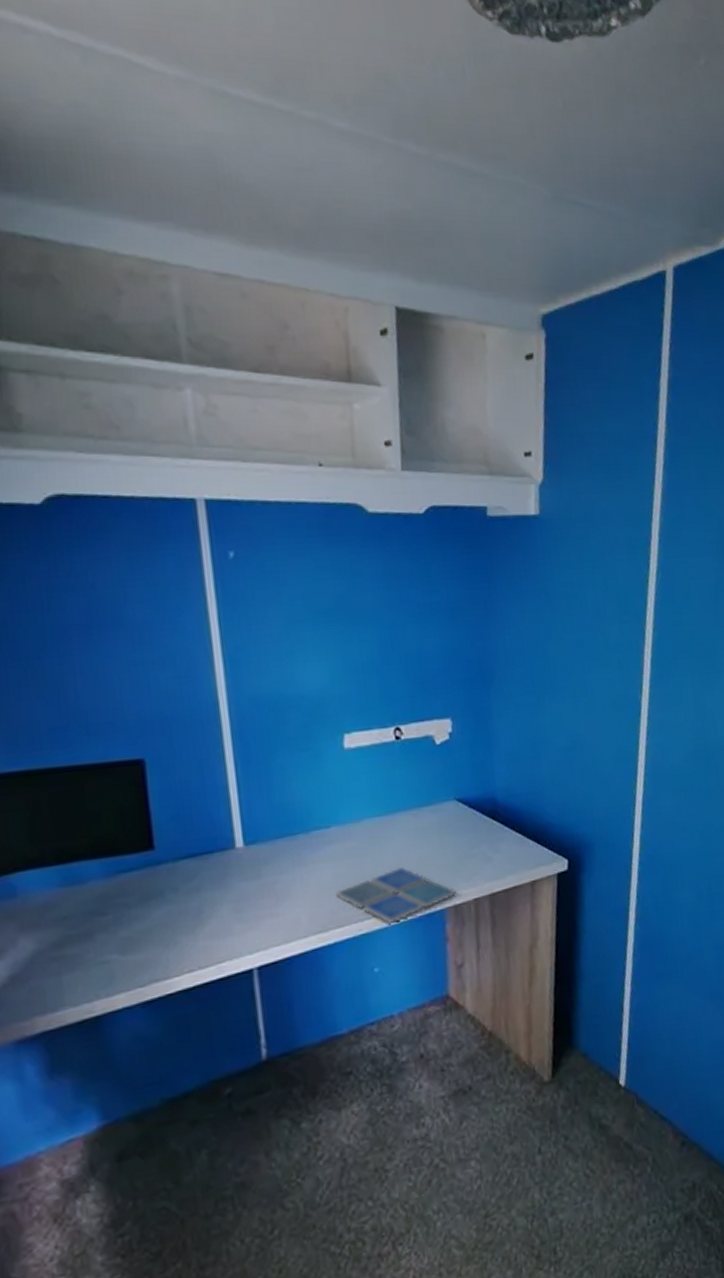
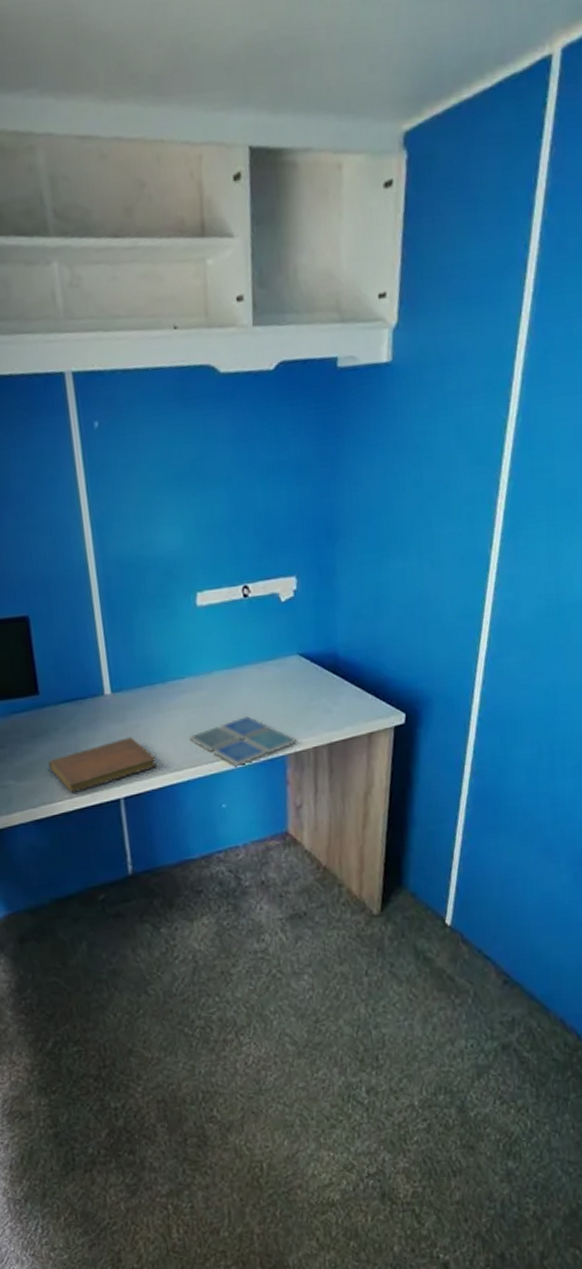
notebook: none [163,895,298,967] -> present [48,737,157,794]

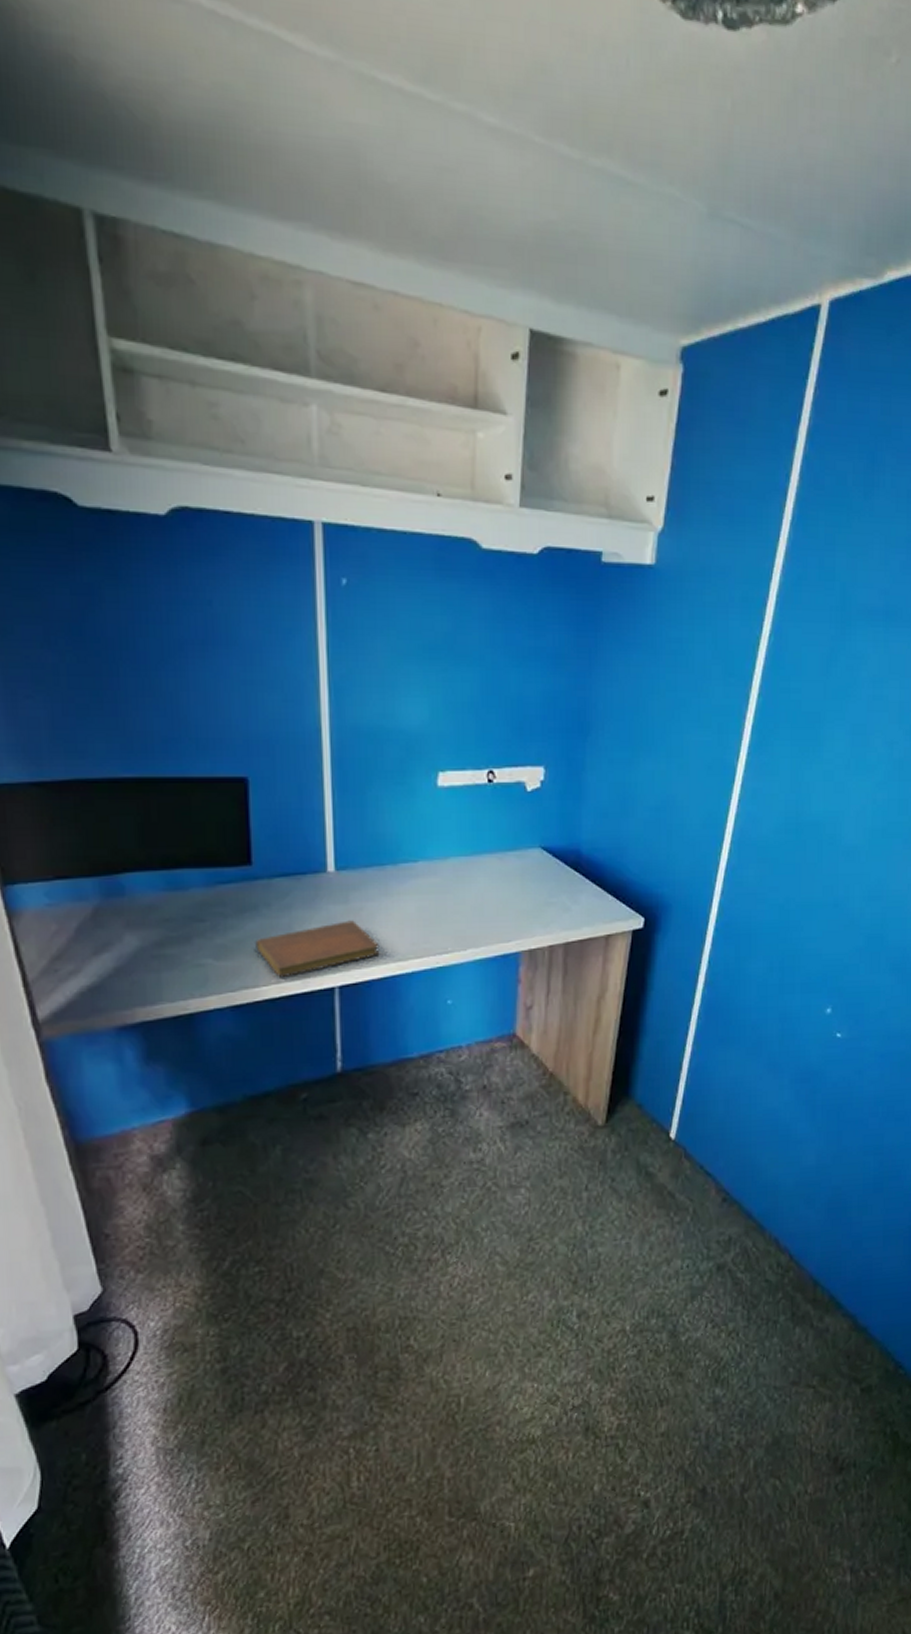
drink coaster: present [188,716,296,766] -> none [417,908,532,960]

